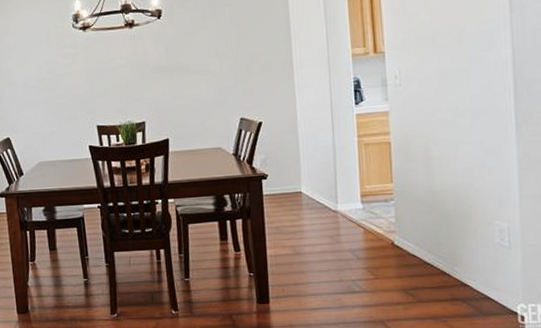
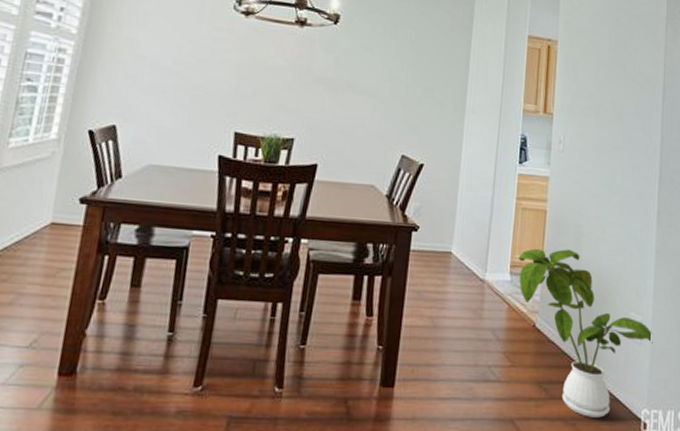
house plant: none [367,173,524,315] -> present [518,248,653,418]

